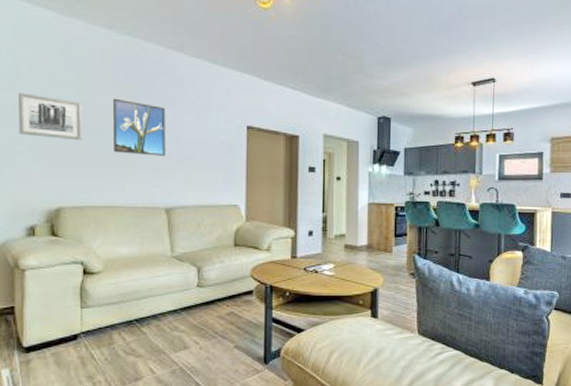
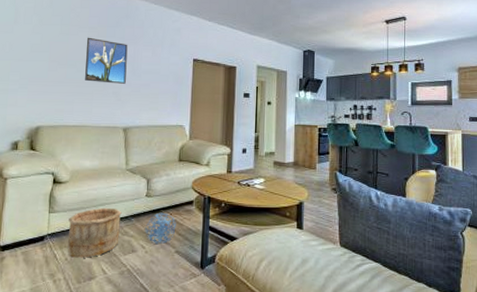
wall art: present [19,92,82,141] -> none [13,33,63,72]
wooden bucket: none [106,300,169,357] -> present [67,207,122,258]
decorative ball: none [198,304,234,340] -> present [145,212,176,245]

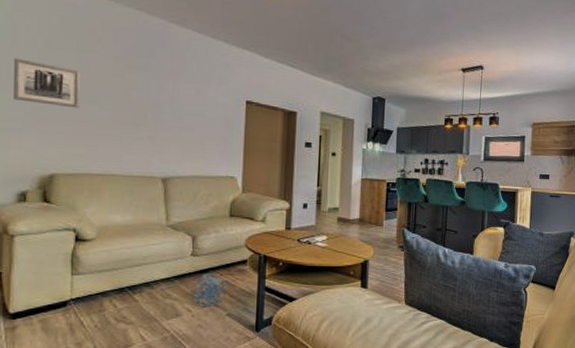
wall art: none [13,33,63,72] -> present [14,58,80,109]
wooden bucket: present [67,207,122,258] -> none [96,268,163,324]
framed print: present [85,37,128,84] -> none [111,68,165,127]

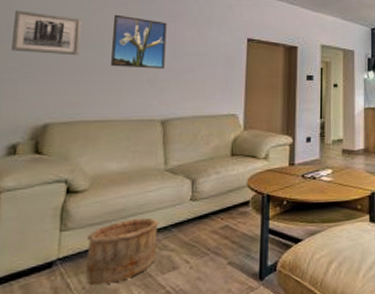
wooden bucket: none [96,268,163,324] -> present [86,218,159,285]
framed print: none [111,68,165,127] -> present [111,14,167,69]
decorative ball: present [191,273,227,308] -> none [189,217,229,257]

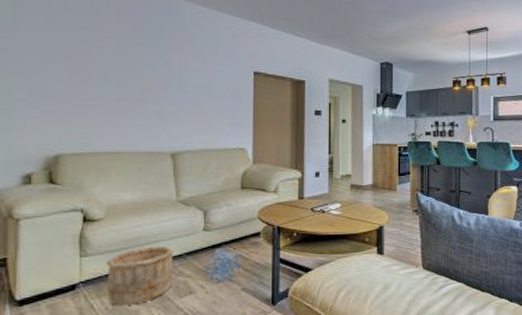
wall art: present [11,10,82,56] -> none [16,39,84,87]
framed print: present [111,14,167,69] -> none [116,44,171,101]
decorative ball: none [189,217,229,257] -> present [204,247,241,283]

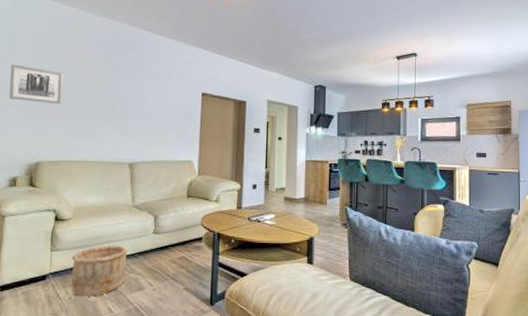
wall art: none [16,39,84,87] -> present [9,64,63,105]
decorative ball: present [204,247,241,283] -> none [152,249,185,282]

